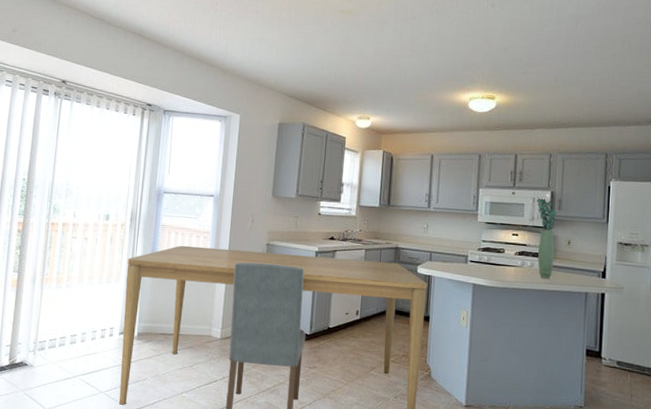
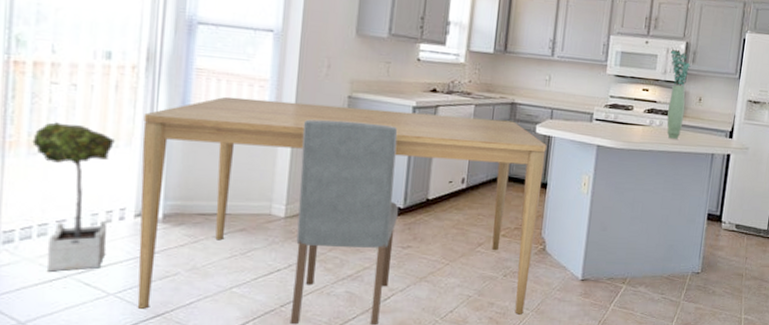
potted tree: none [59,265,109,373] -> present [32,122,115,272]

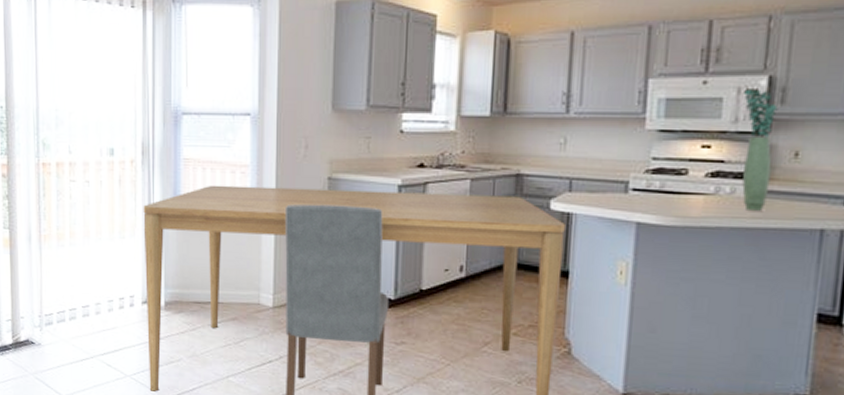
potted tree: present [32,122,115,272] -> none [60,216,122,353]

